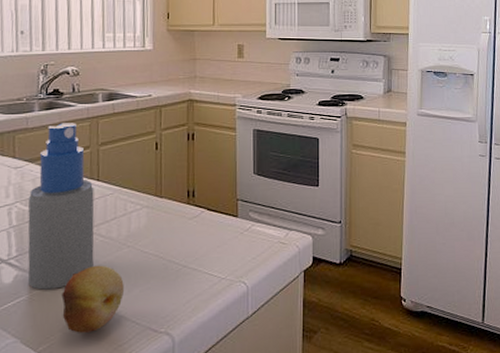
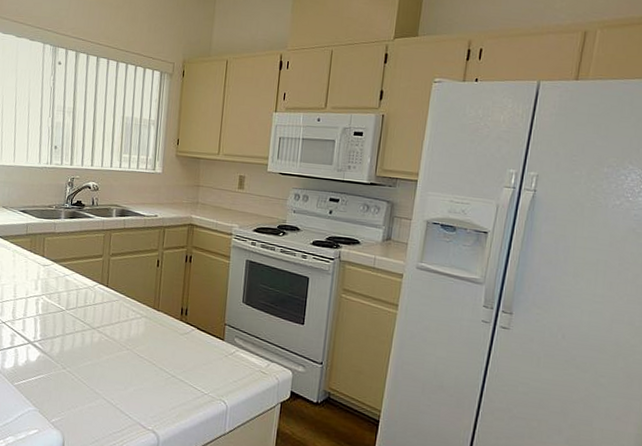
spray bottle: present [27,123,95,290] -> none [47,231,104,374]
fruit: present [61,265,124,334] -> none [71,360,122,417]

